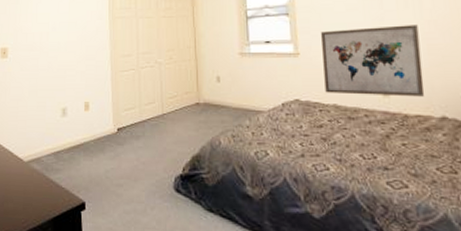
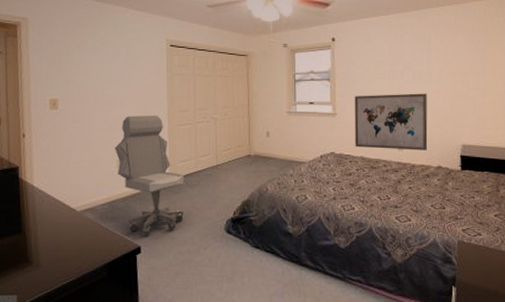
office chair: none [59,60,129,189] -> present [115,115,185,234]

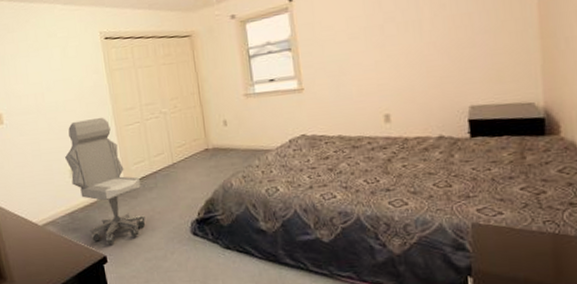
wall art: present [355,93,428,151] -> none [324,48,424,126]

